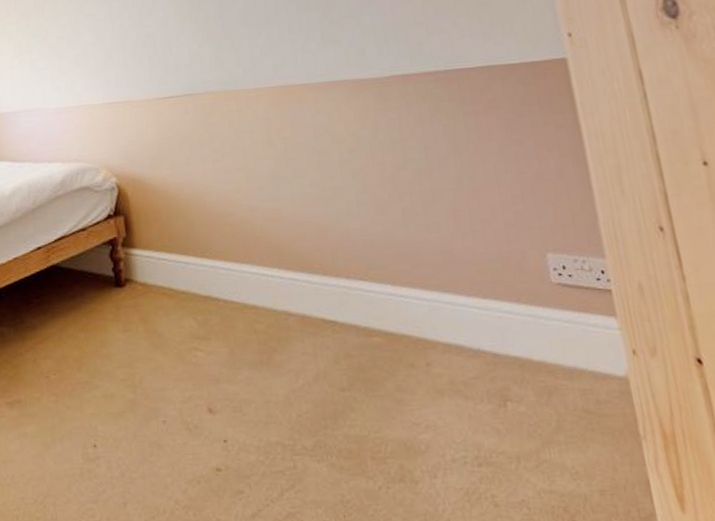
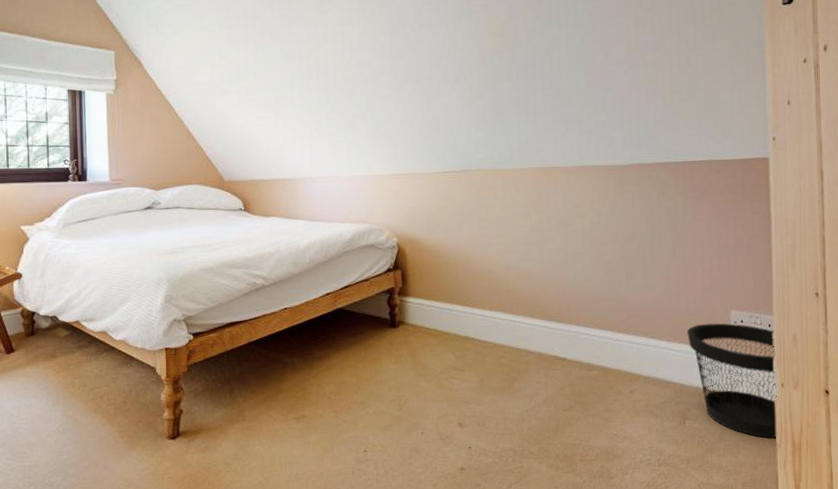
wastebasket: none [491,270,638,427] -> present [687,323,777,438]

